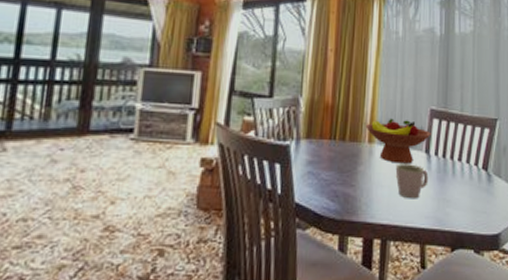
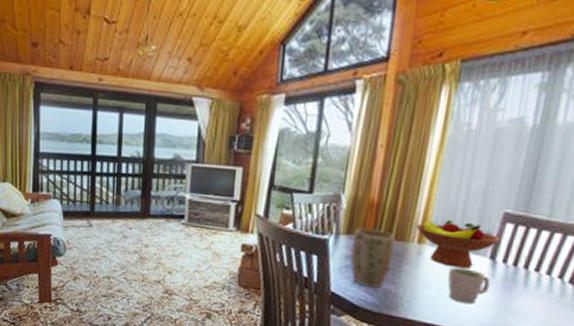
plant pot: none [311,130,349,193] -> present [350,228,395,288]

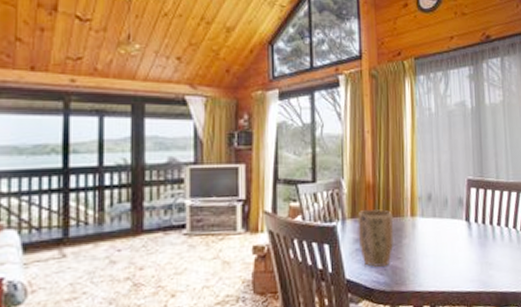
fruit bowl: present [415,219,501,269] -> none [407,191,470,234]
mug: present [447,267,491,305] -> none [438,233,471,266]

